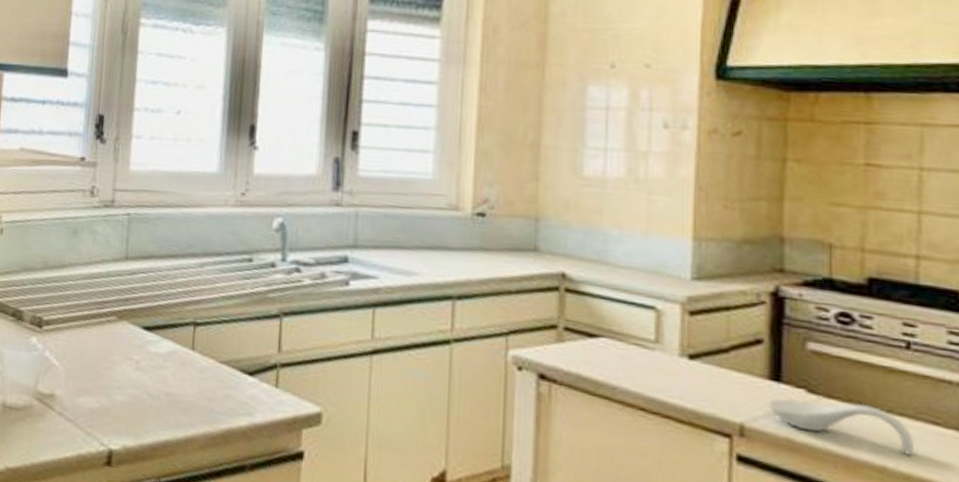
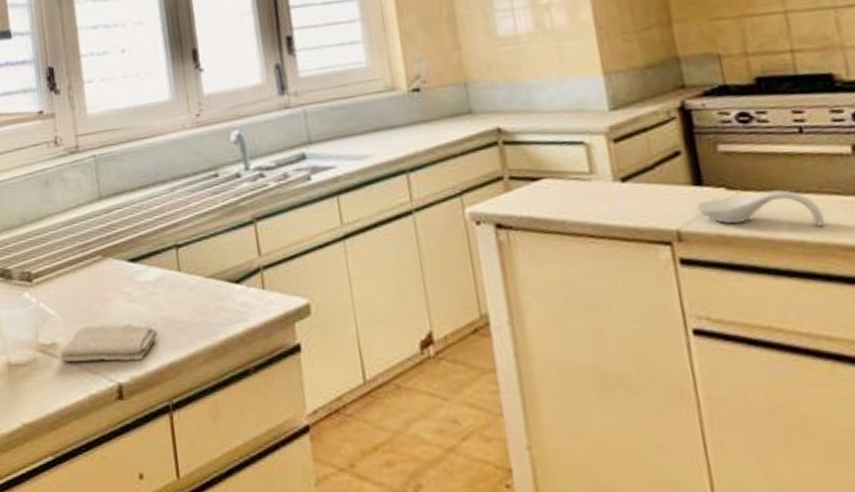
washcloth: none [55,384,159,431] -> present [59,322,158,363]

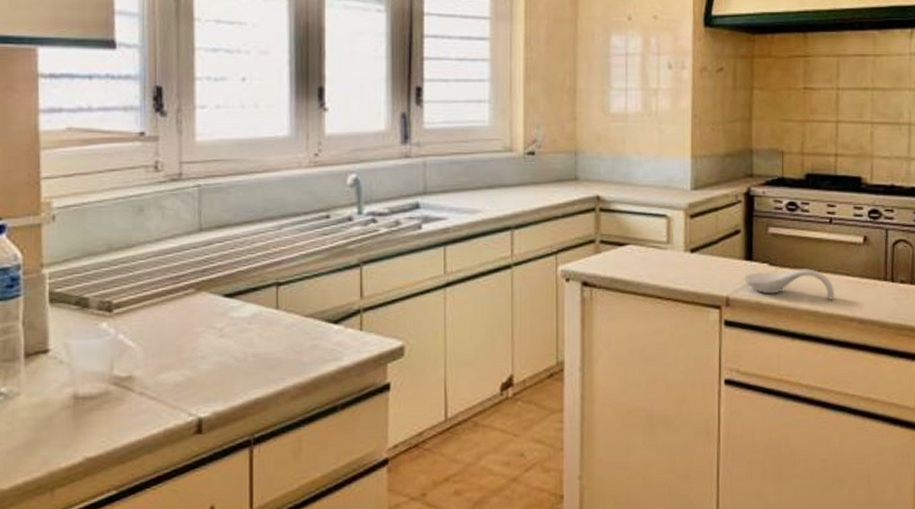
washcloth: present [59,322,158,363] -> none [136,358,246,397]

